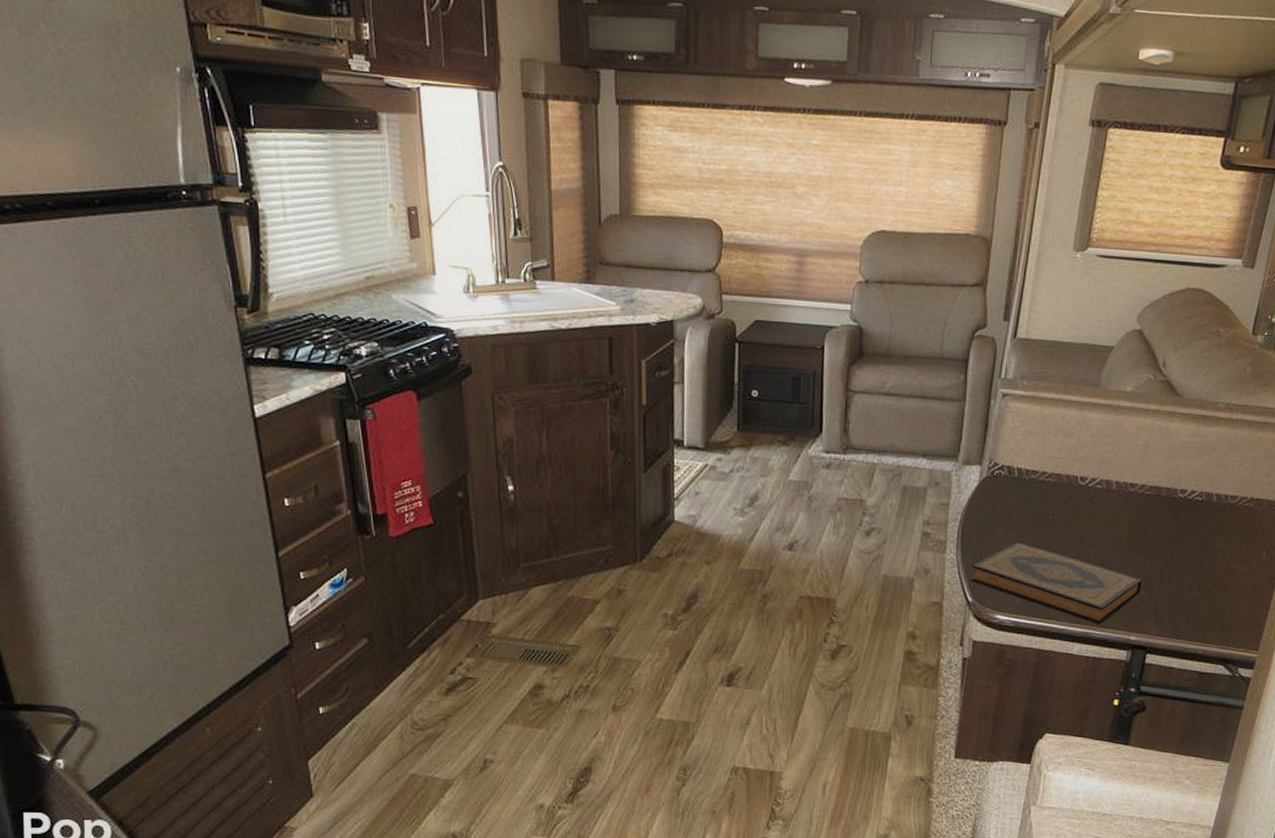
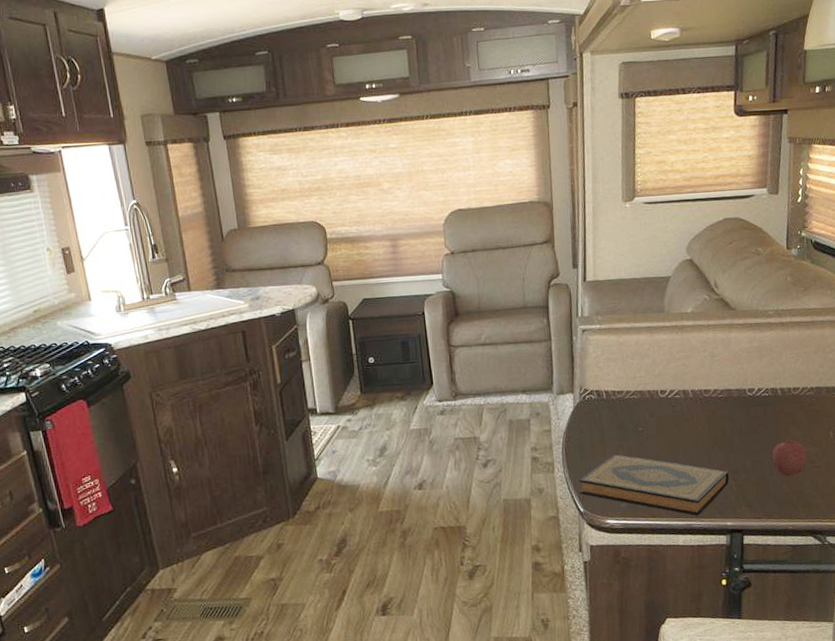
fruit: none [1193,552,1234,595] -> present [772,438,807,477]

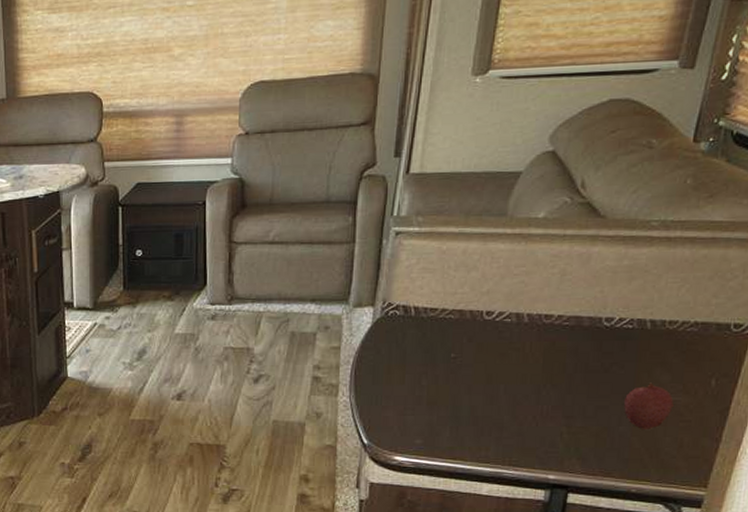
hardback book: present [579,454,729,516] -> none [365,382,562,464]

